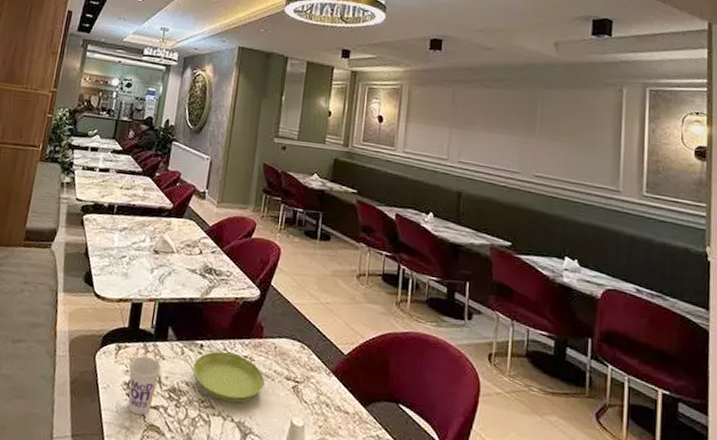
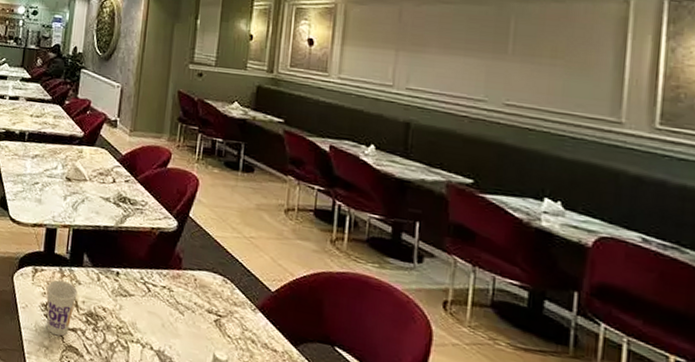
saucer: present [193,351,265,404] -> none [109,279,185,333]

